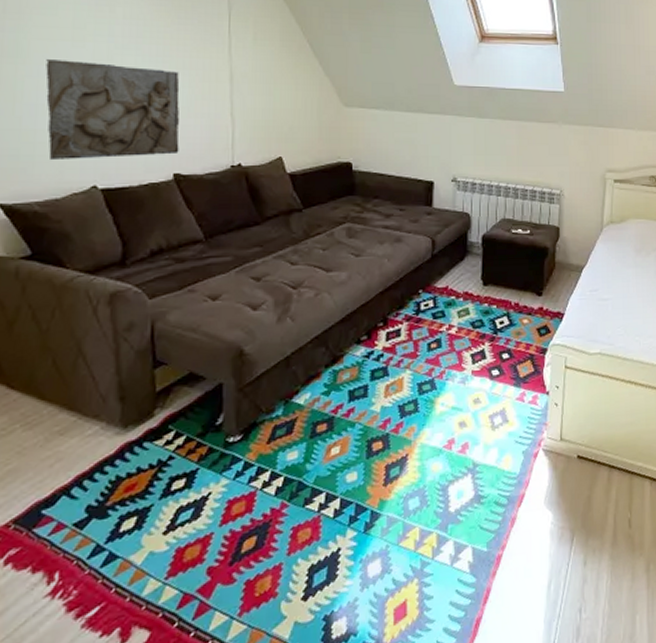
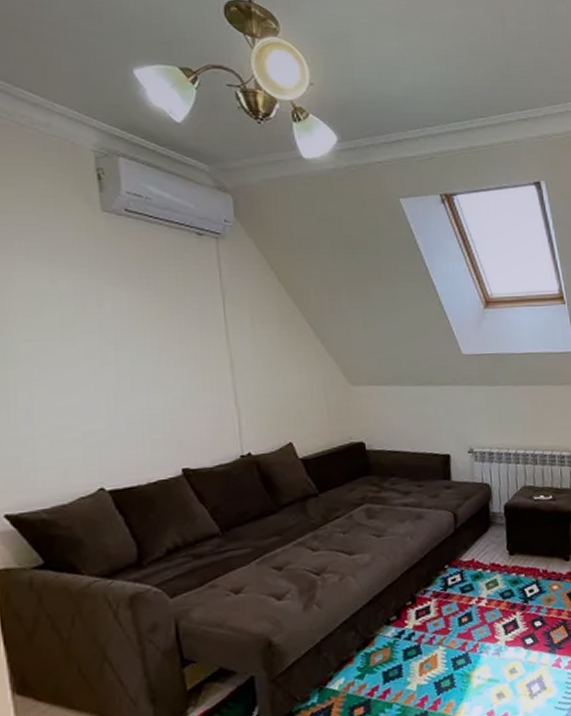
relief sculpture: present [46,59,180,161] -> none [37,361,186,466]

